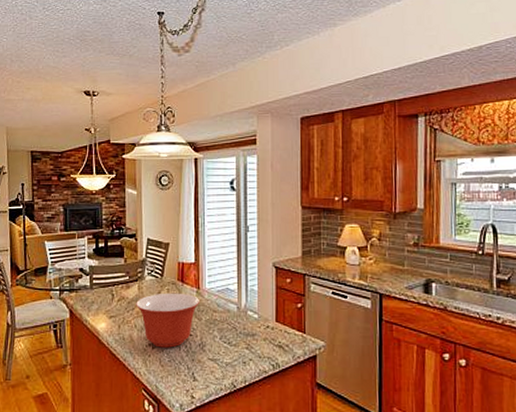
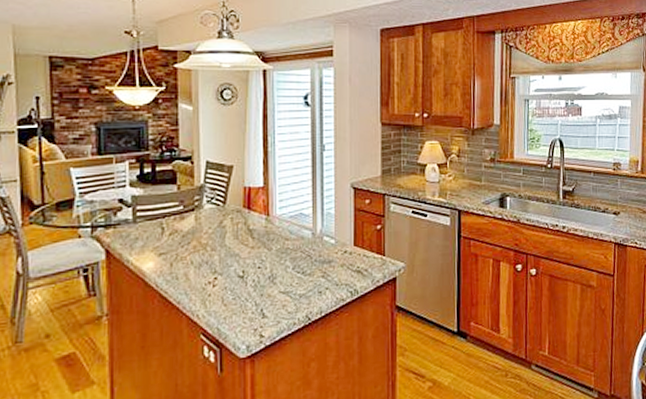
mixing bowl: present [136,292,201,348] -> none [192,221,270,285]

